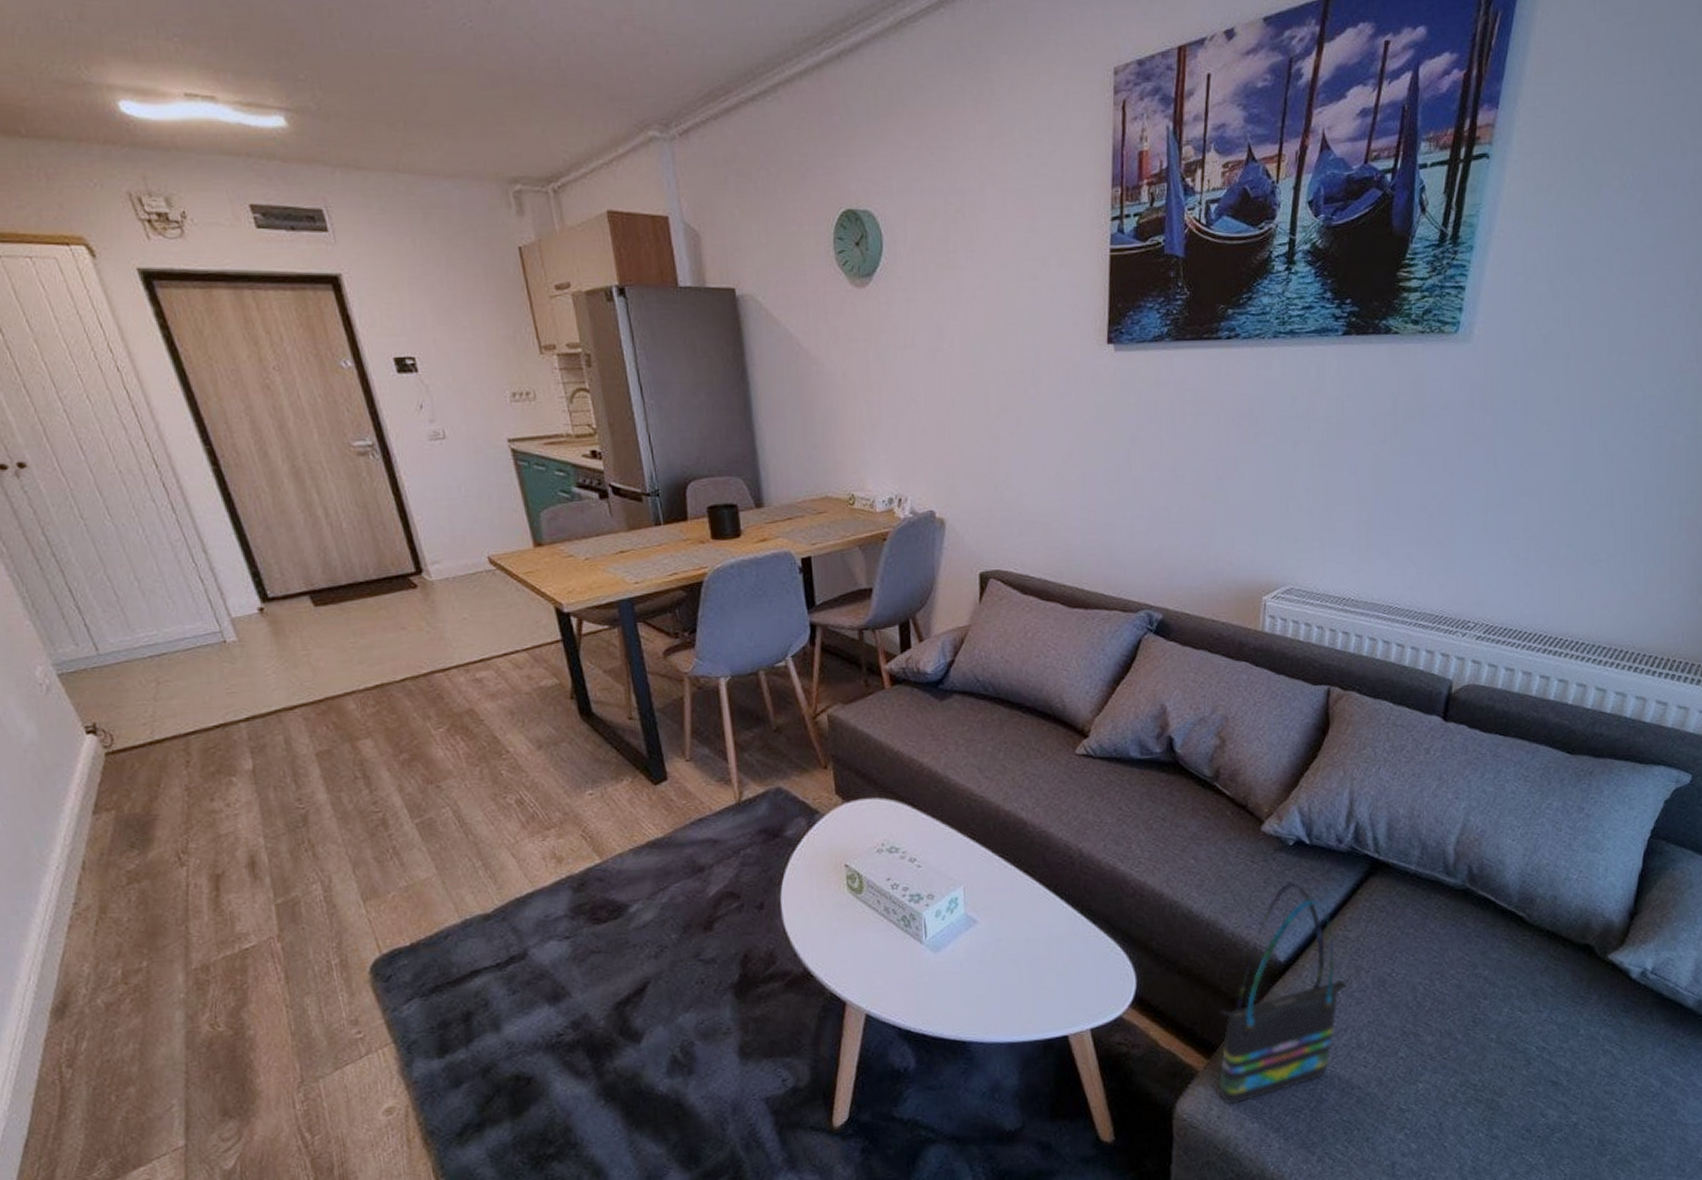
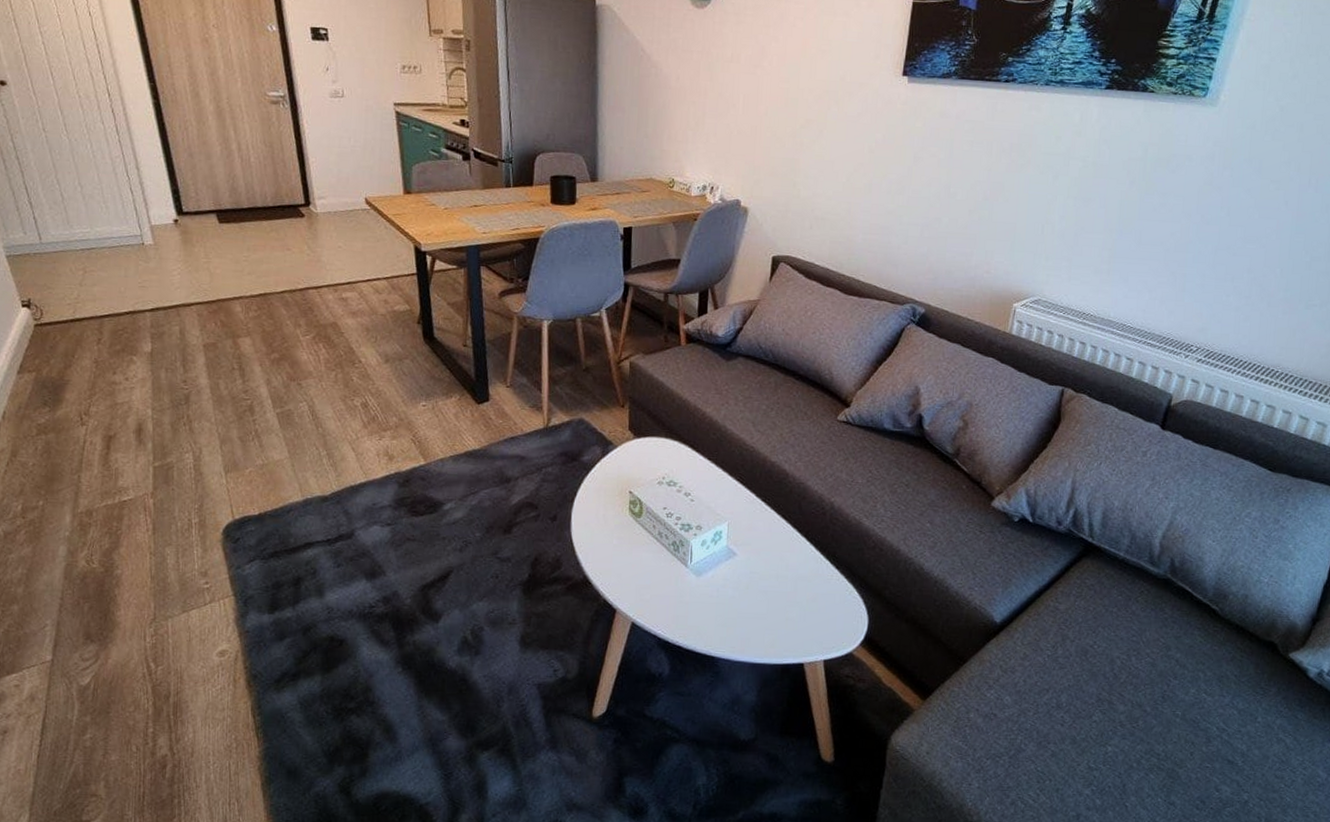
tote bag: present [1218,881,1349,1105] -> none [929,553,1054,744]

